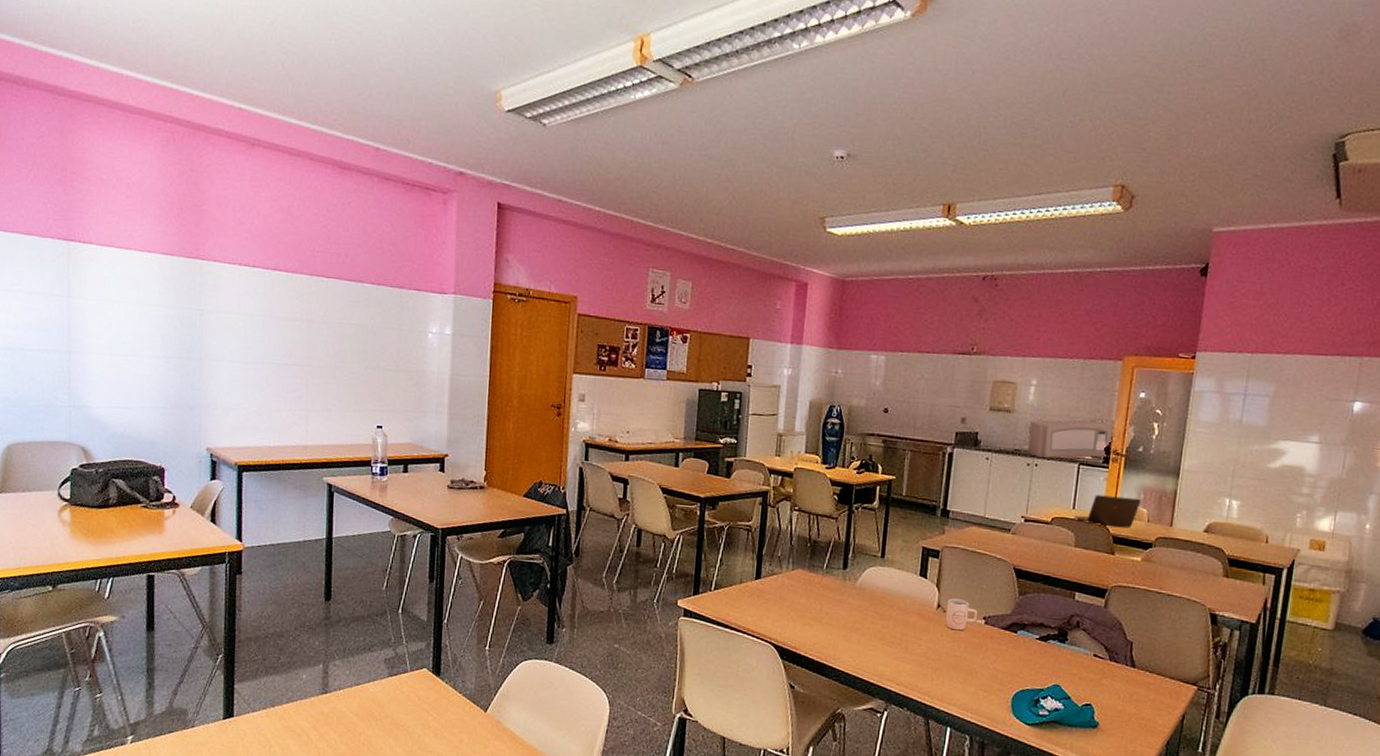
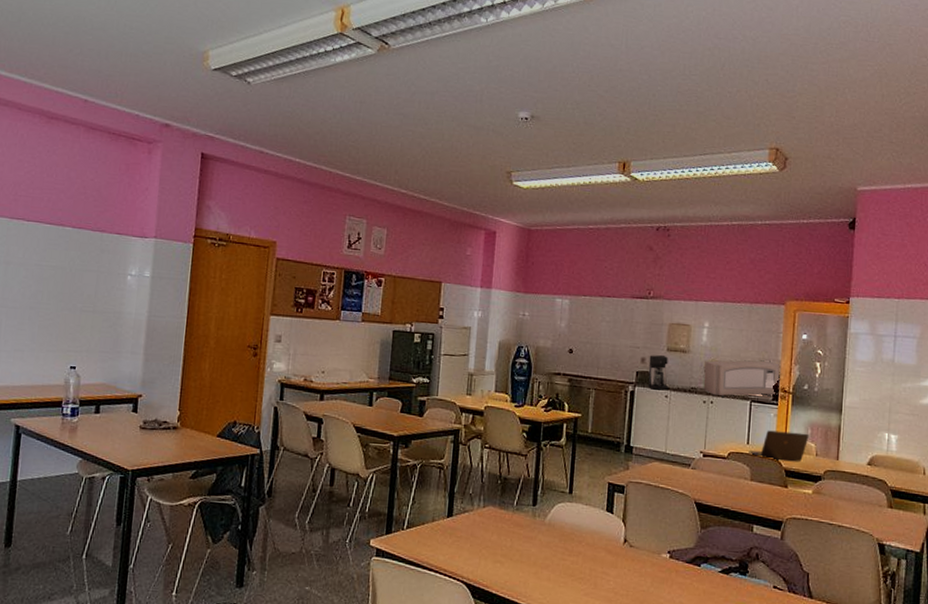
mug: present [945,598,978,631] -> none [631,533,663,566]
coffee maker: none [968,414,991,452] -> present [648,355,669,391]

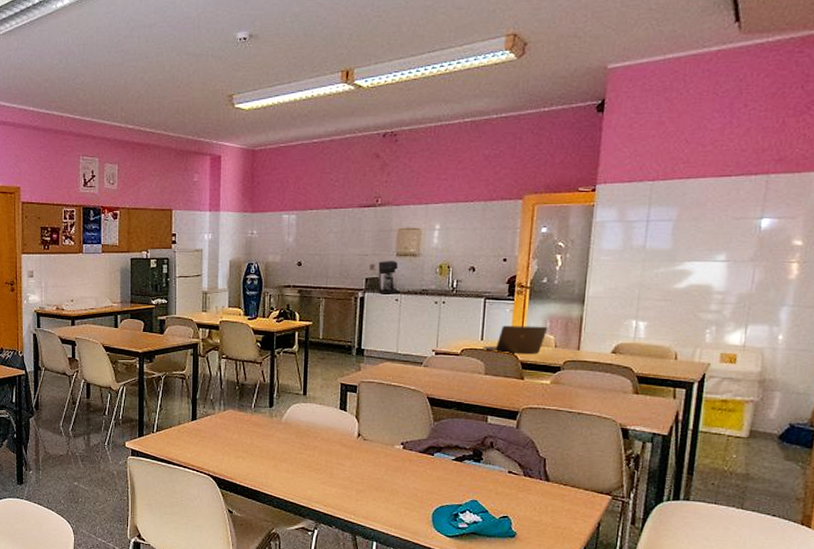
microwave: present [704,360,780,397] -> none [435,257,517,296]

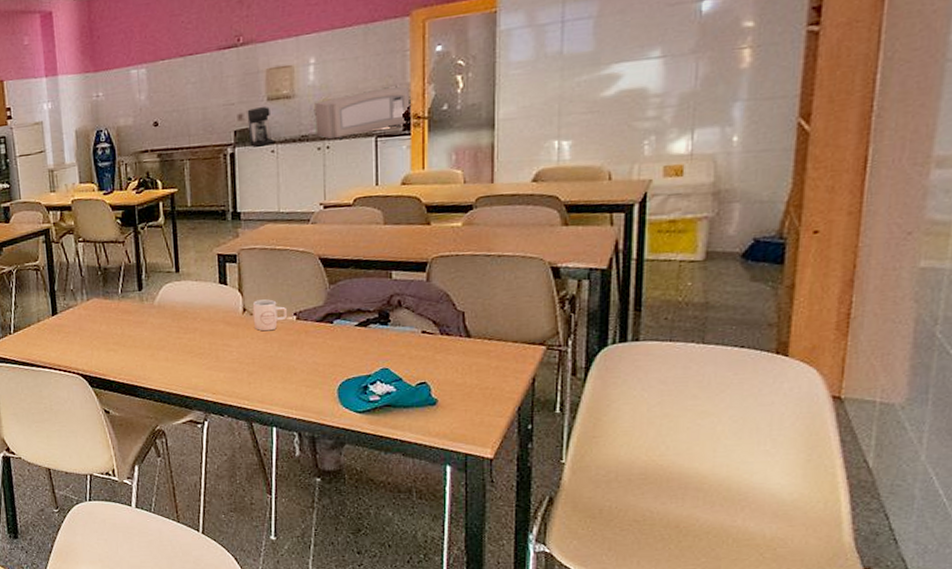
mug: none [365,428,396,456] -> present [252,299,288,332]
microwave: none [435,257,517,296] -> present [315,86,411,139]
laptop: present [483,325,548,355] -> none [379,160,454,198]

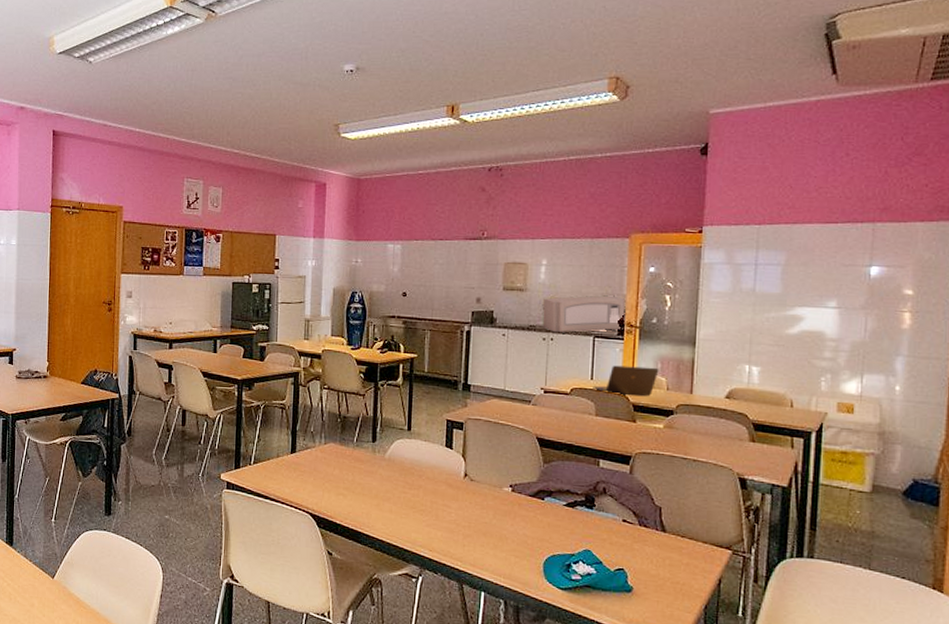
coffee maker: present [247,107,274,147] -> none [484,294,506,329]
mug: present [252,299,288,332] -> none [472,468,505,499]
laptop: none [379,160,454,198] -> present [593,365,659,397]

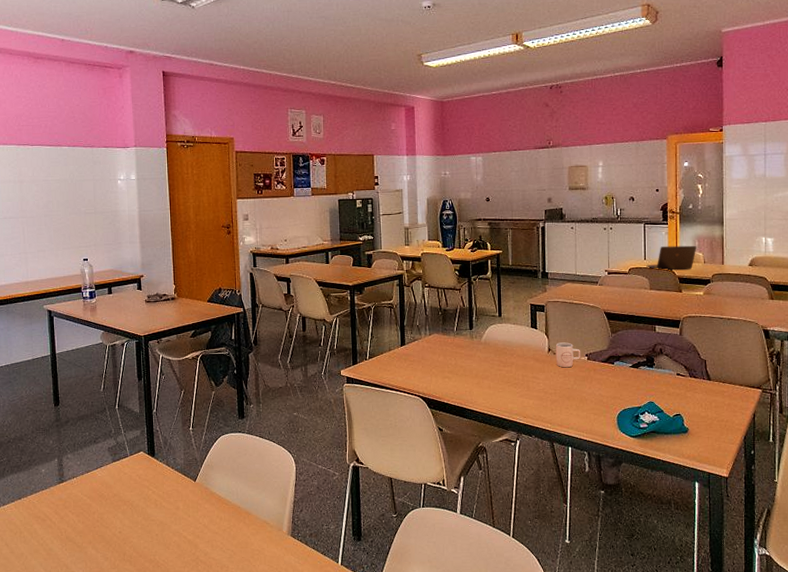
mug: none [472,468,505,499] -> present [555,342,581,368]
microwave: present [543,295,626,333] -> none [602,188,668,223]

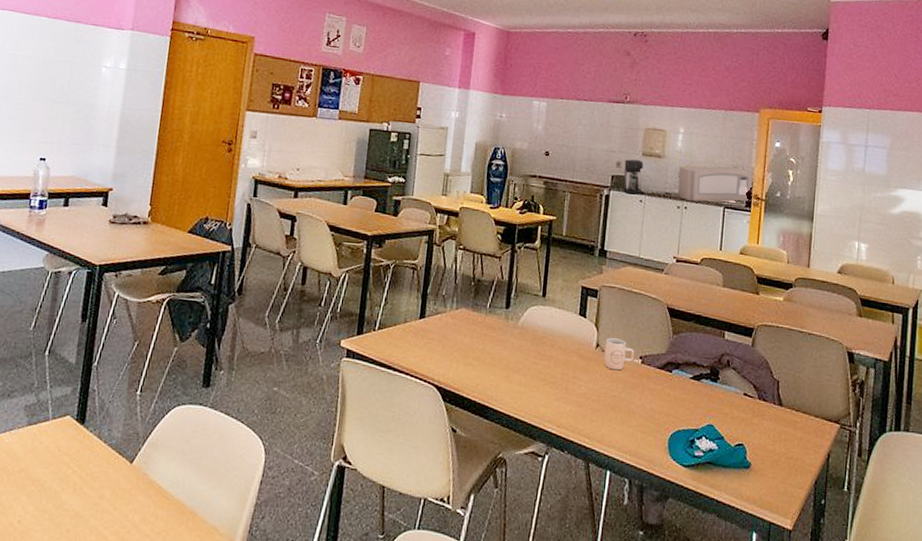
coffee maker: none [554,194,573,224] -> present [623,159,644,195]
microwave: none [602,188,668,223] -> present [678,166,753,204]
laptop: present [646,245,697,270] -> none [721,237,781,269]

